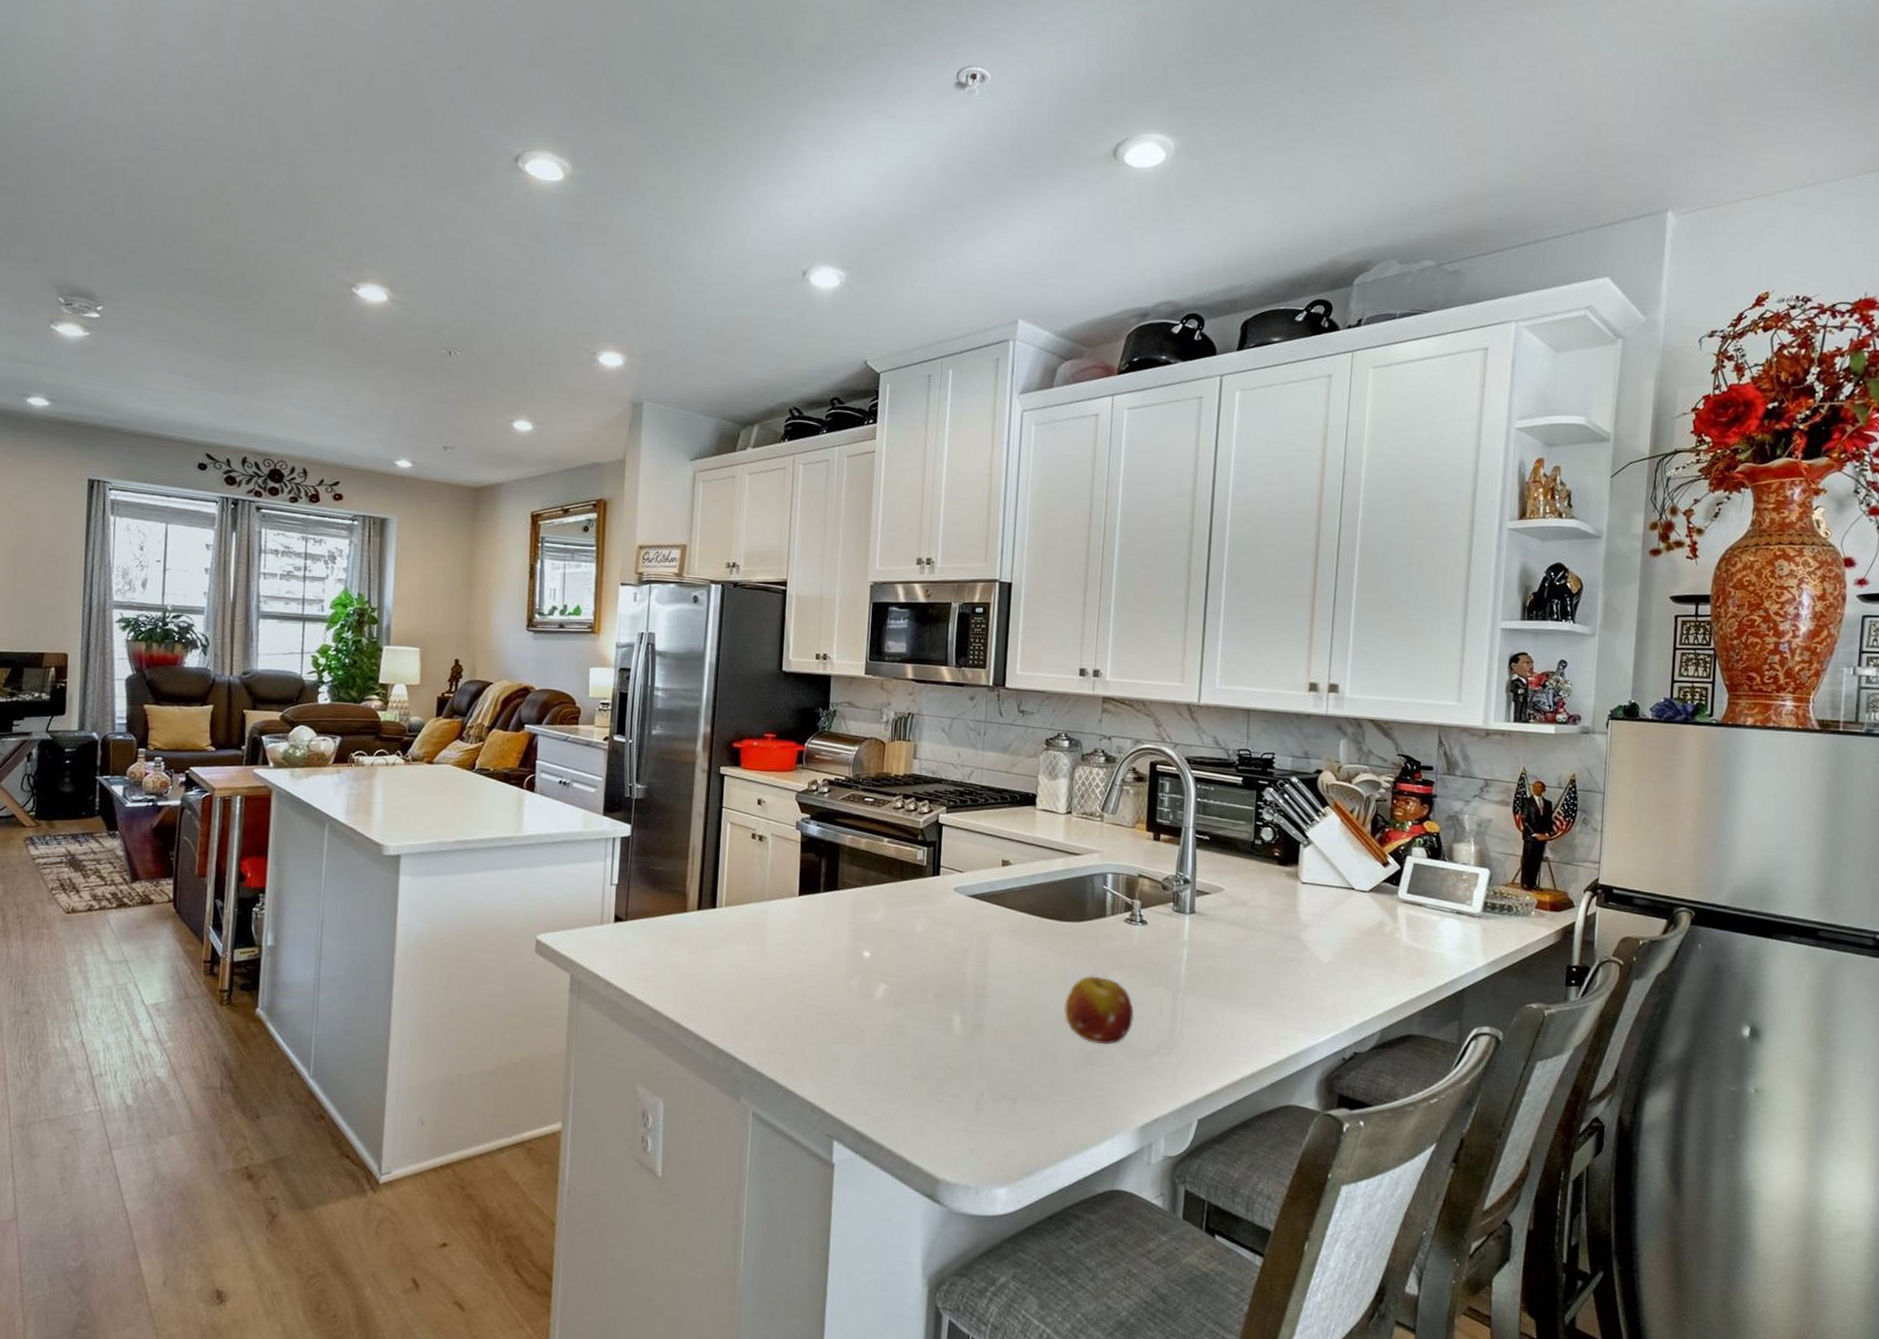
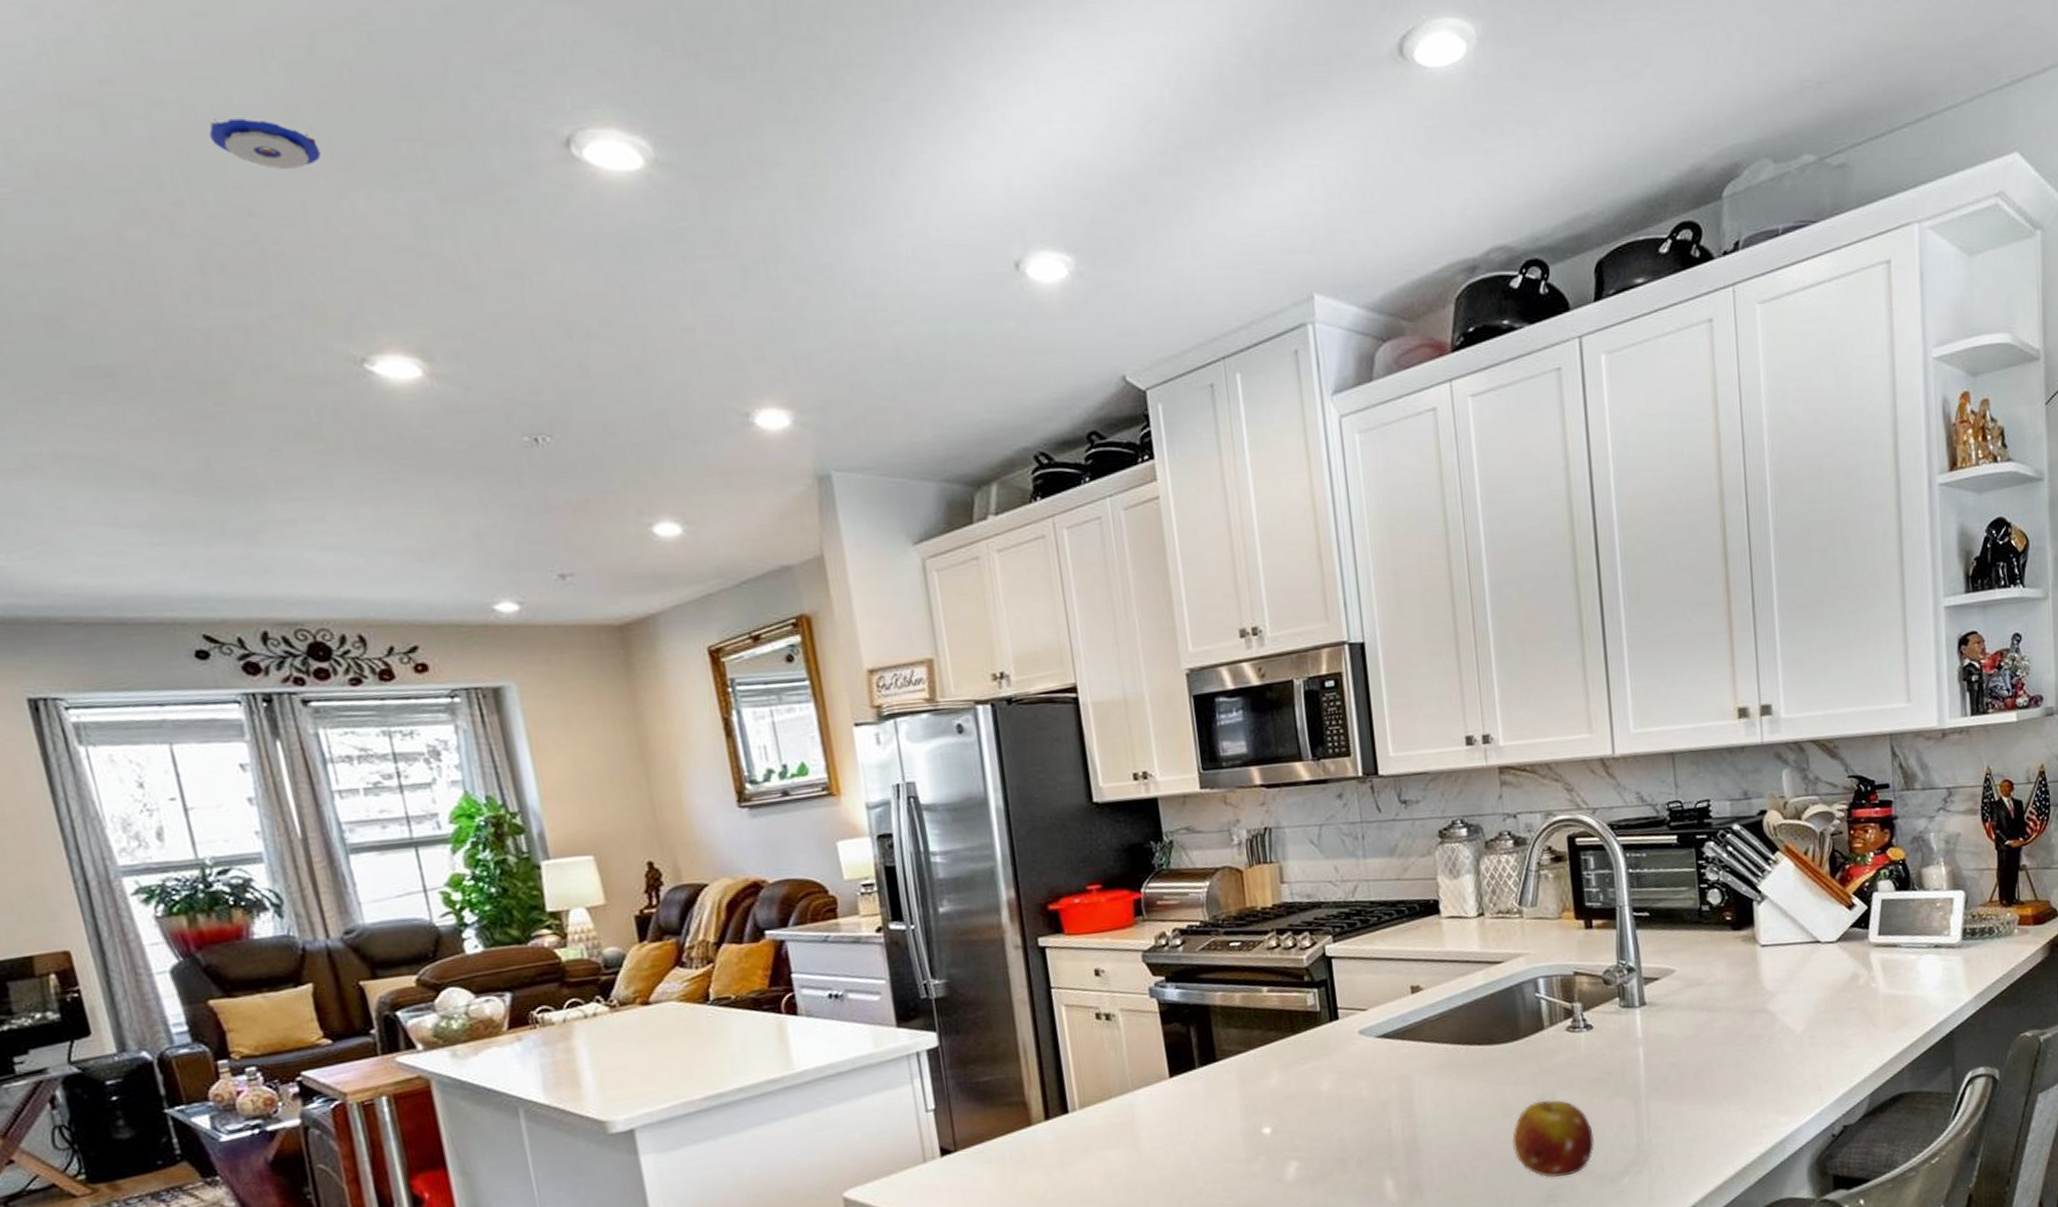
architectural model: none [294,121,359,158] -> present [208,118,321,171]

